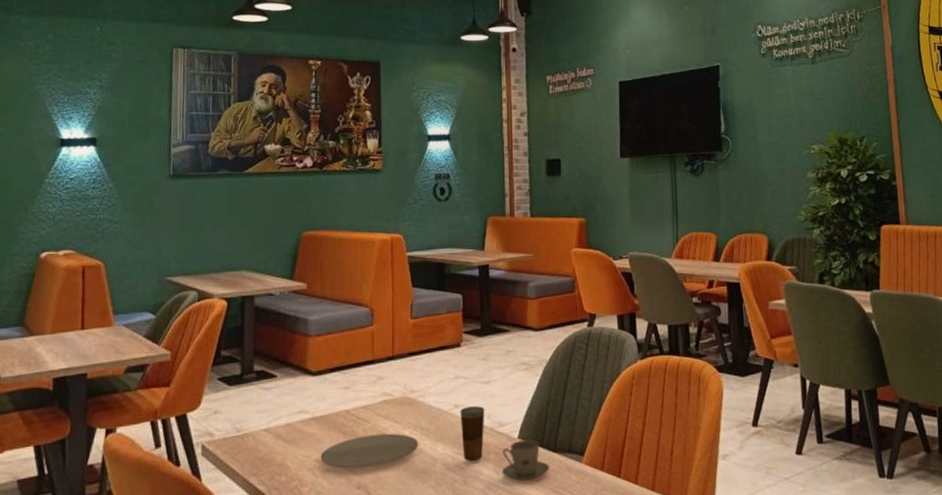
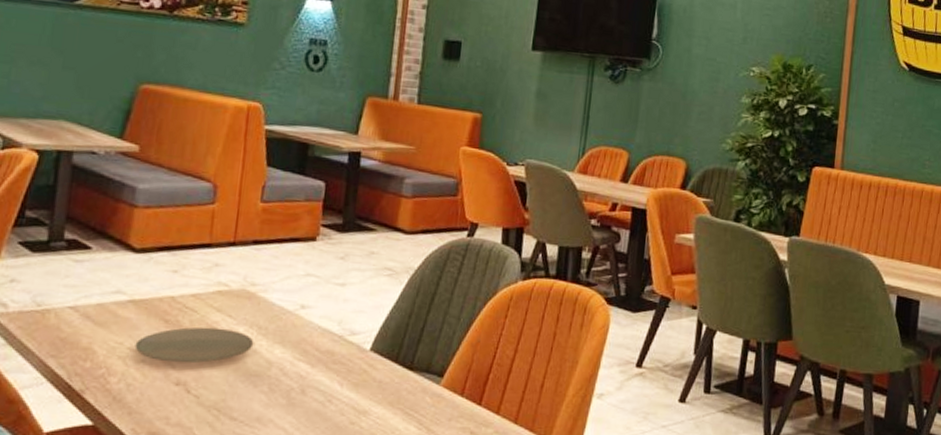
beverage cup: present [460,406,485,462] -> none [304,309,336,371]
teacup: present [502,439,549,481] -> none [347,352,402,398]

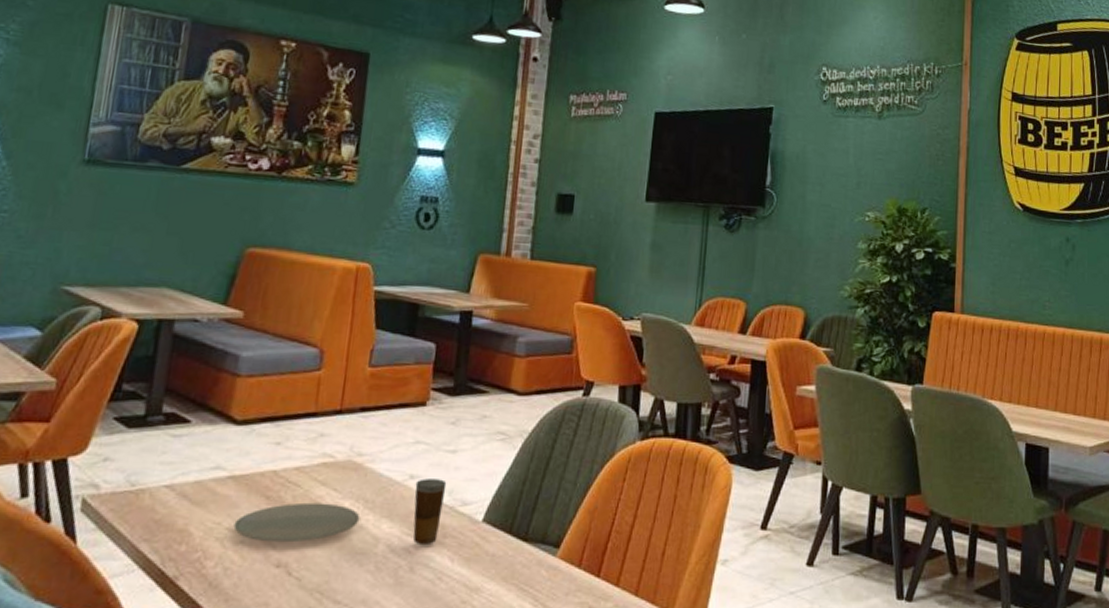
beverage cup: none [304,309,336,371] -> present [413,478,447,546]

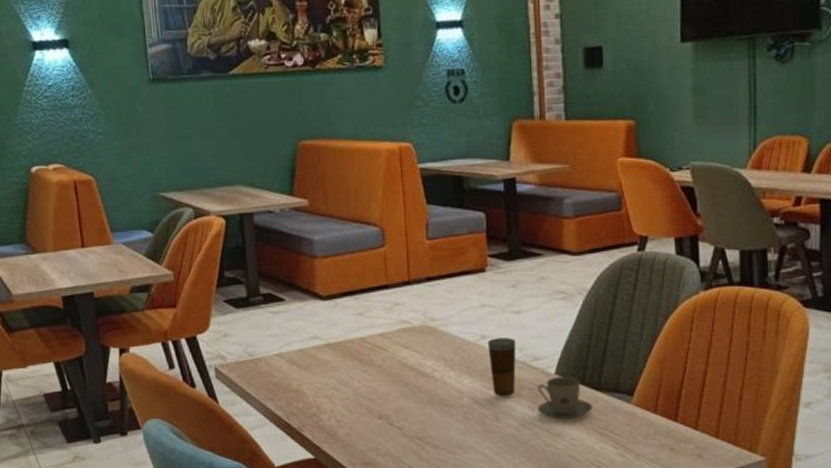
plate: present [233,502,361,543] -> none [337,363,443,398]
teacup: none [458,523,516,573] -> present [537,375,592,420]

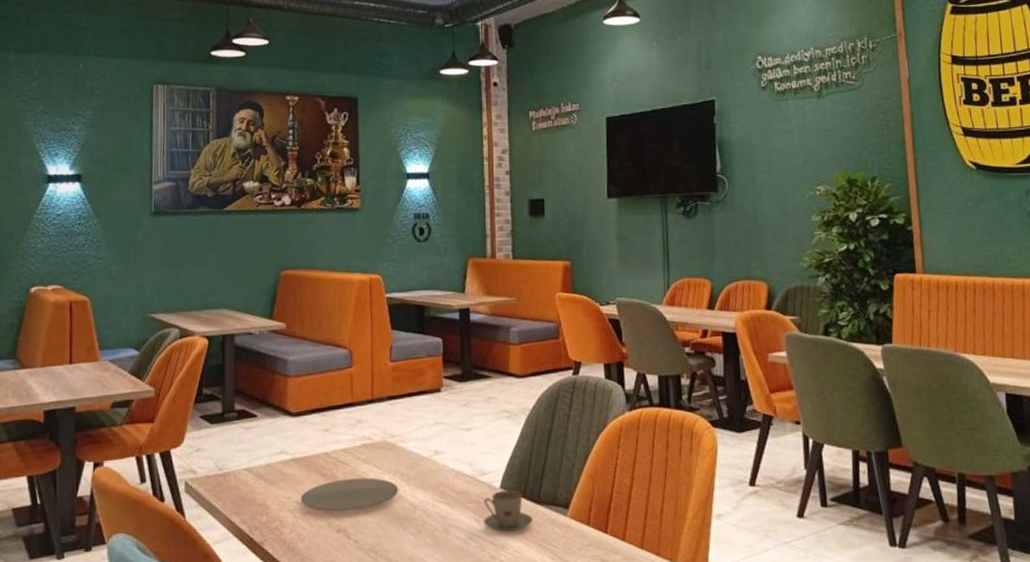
plate: none [337,363,443,398] -> present [300,477,399,512]
beverage cup: present [487,338,517,397] -> none [440,453,466,511]

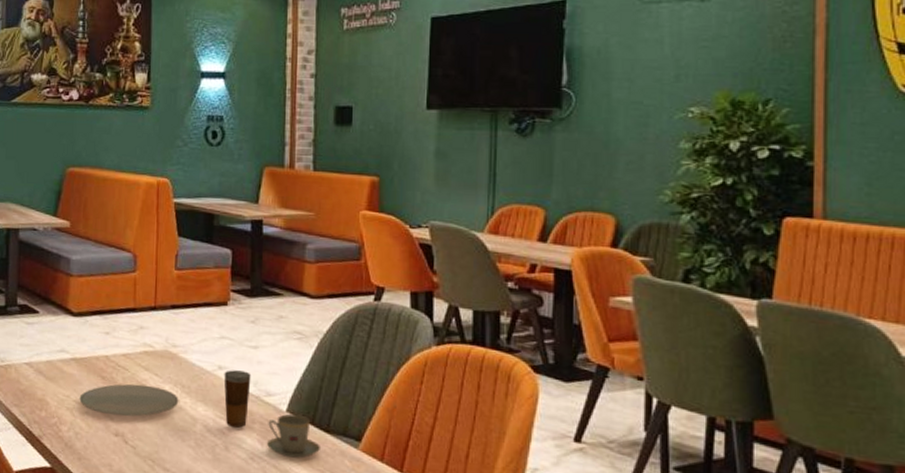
beverage cup: none [440,453,466,511] -> present [223,370,251,429]

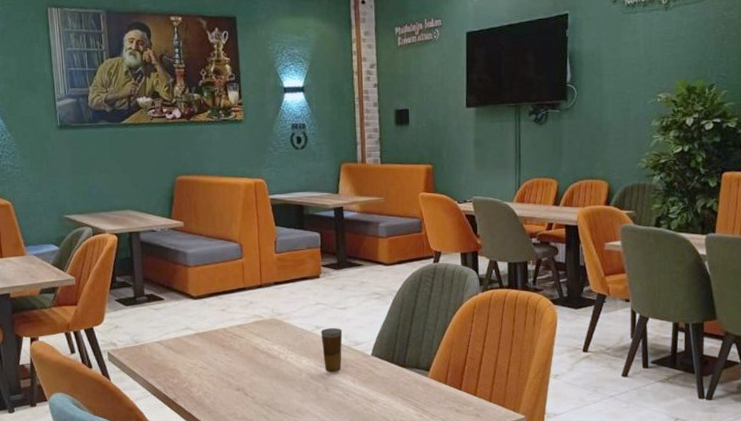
plate: present [79,384,179,417] -> none [205,348,287,375]
teacup: present [267,413,320,459] -> none [358,356,399,390]

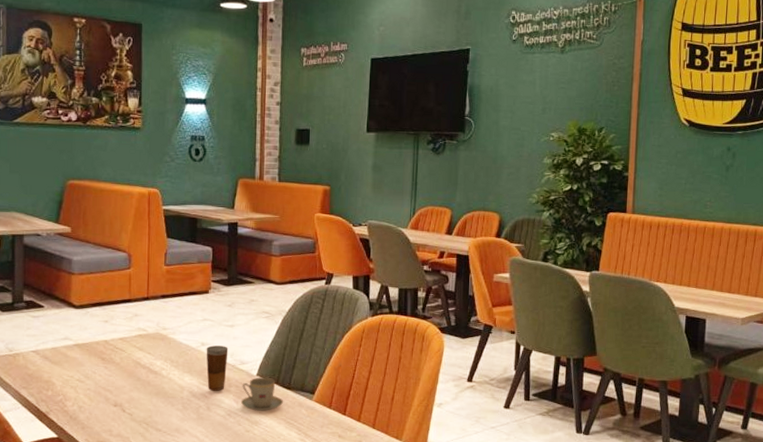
teacup: none [358,356,399,390] -> present [241,377,283,411]

